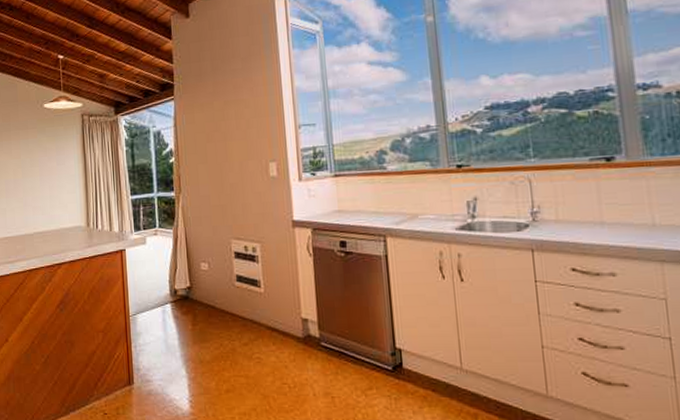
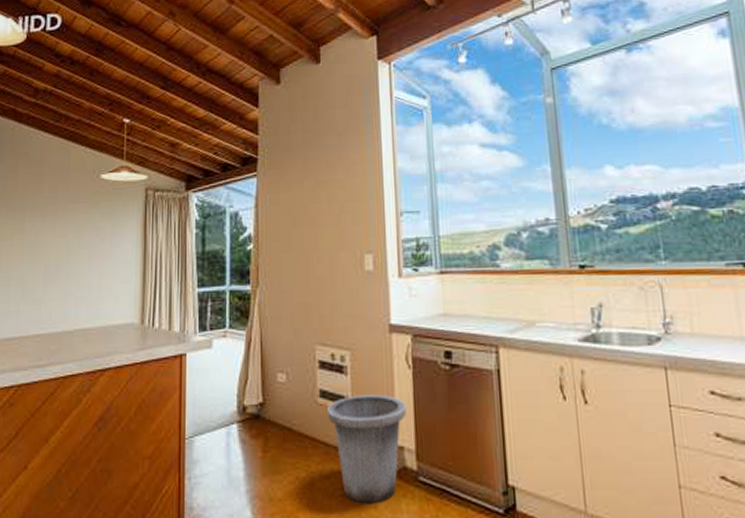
trash can: none [244,278,309,364] -> present [328,395,406,504]

